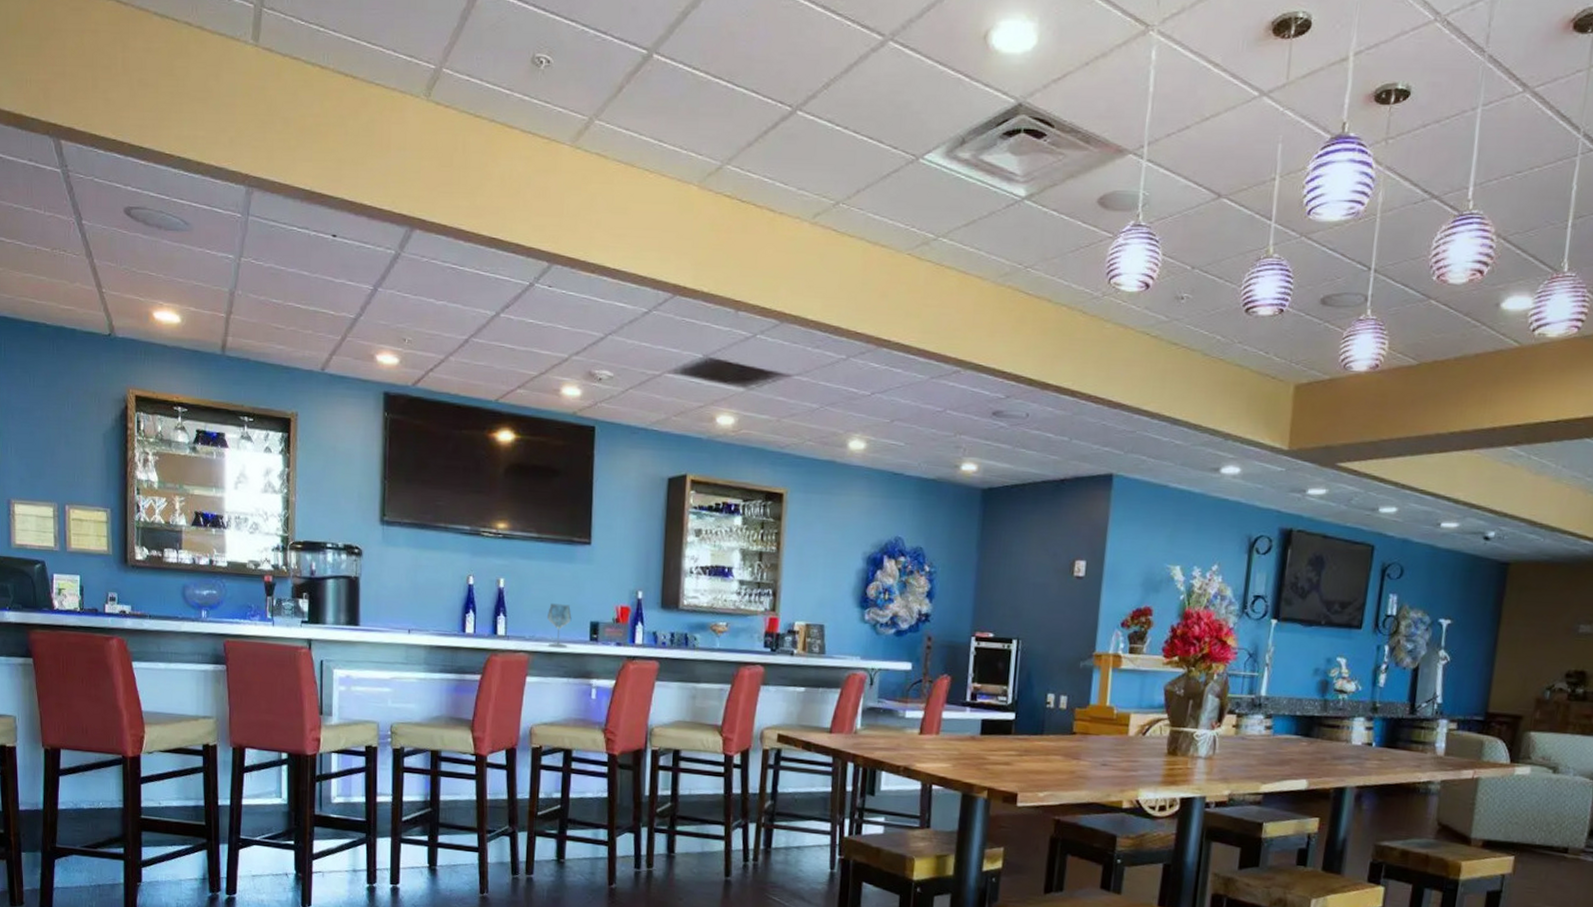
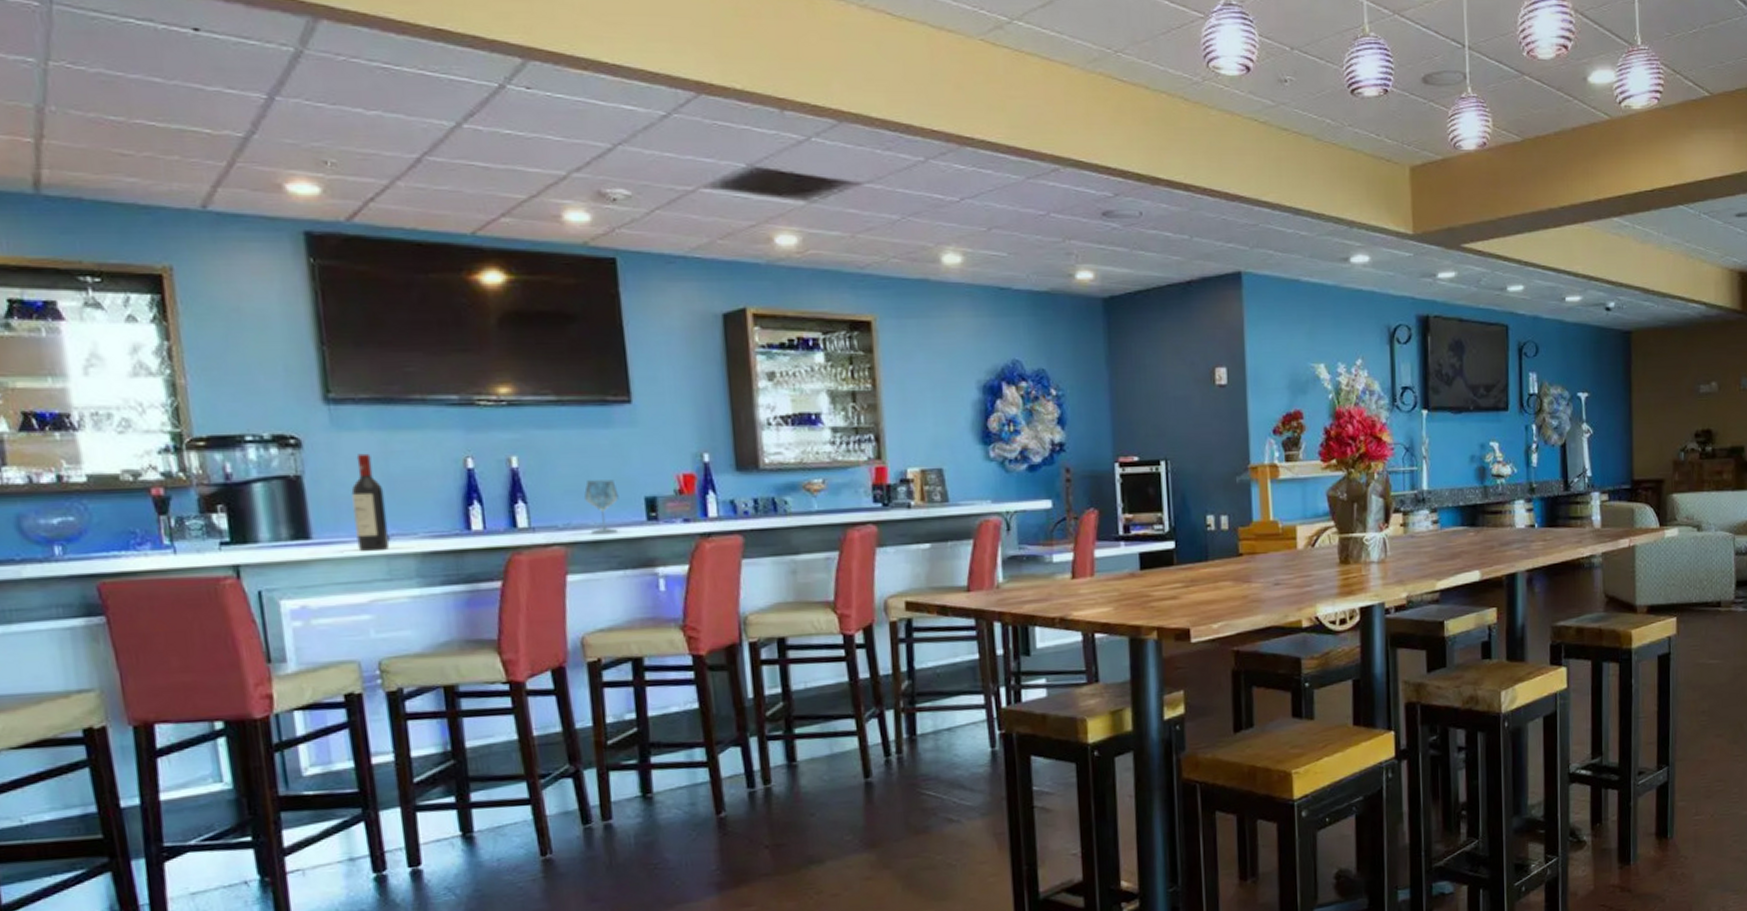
wine bottle: none [388,565,411,641] -> present [351,453,390,552]

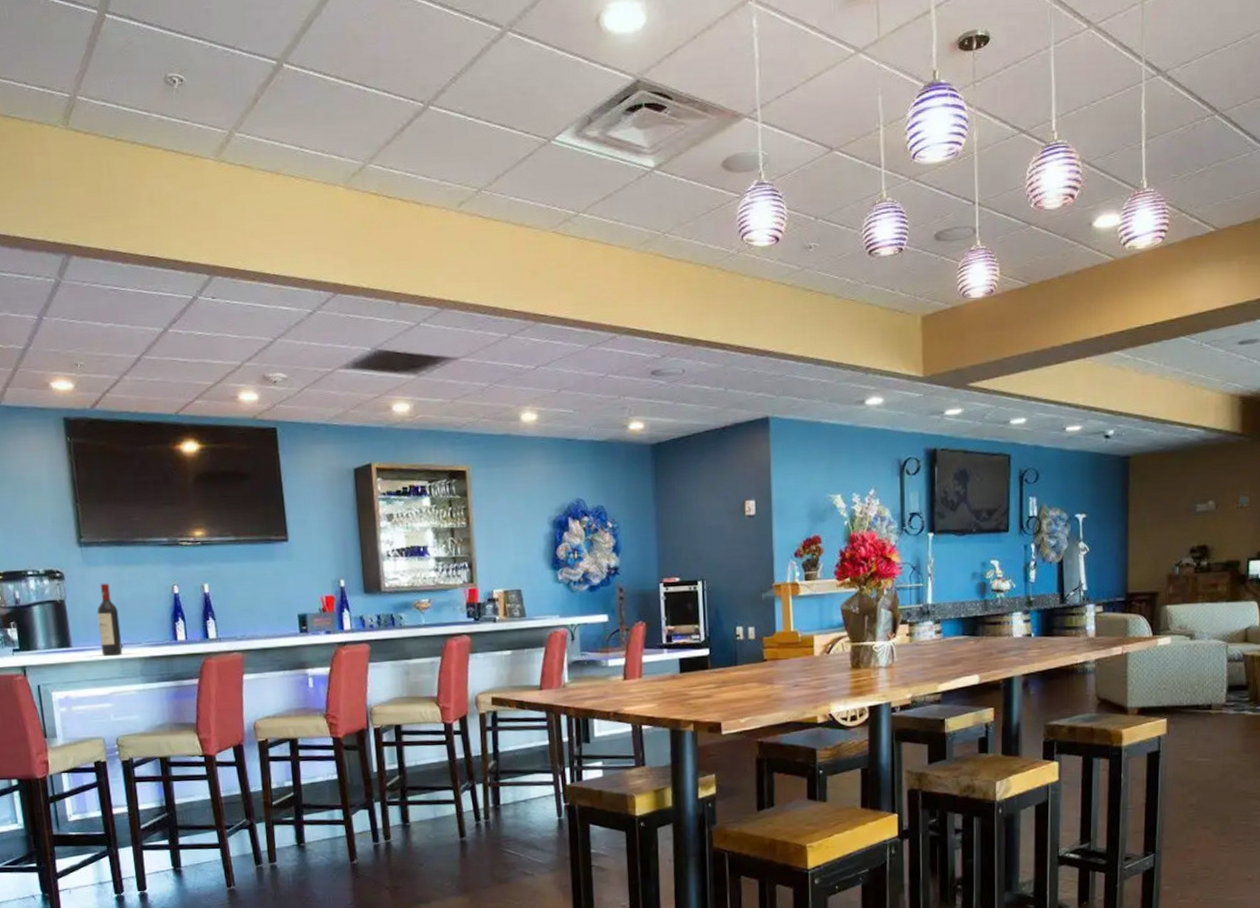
wine glass: present [584,479,619,534] -> none [255,601,280,643]

